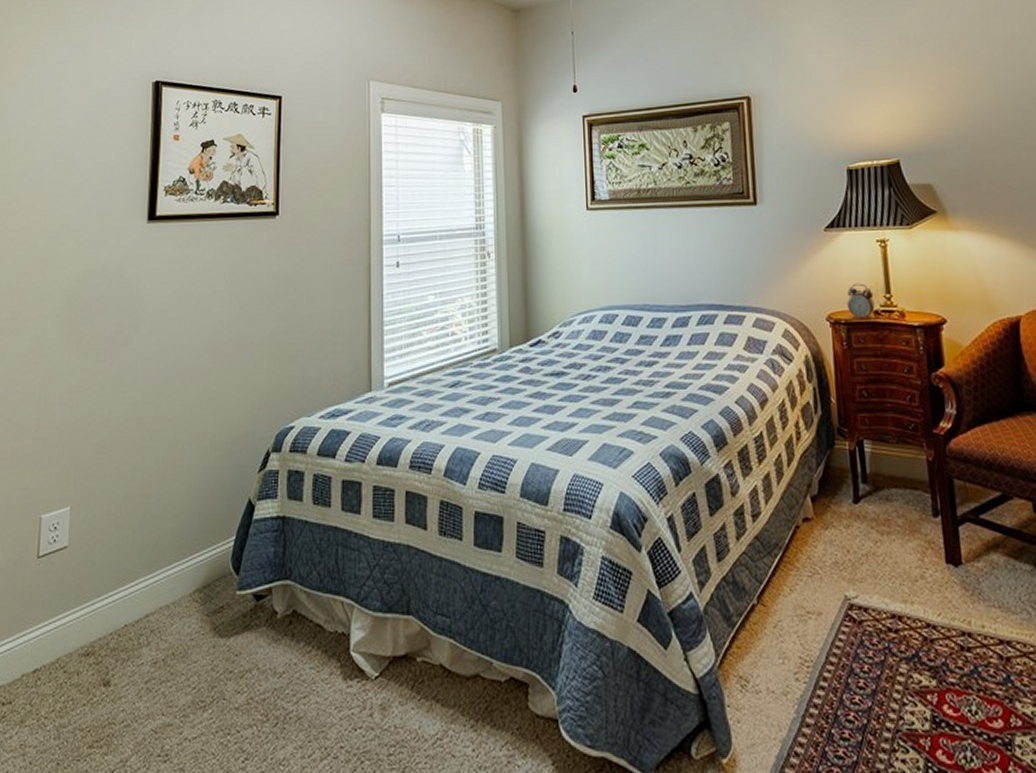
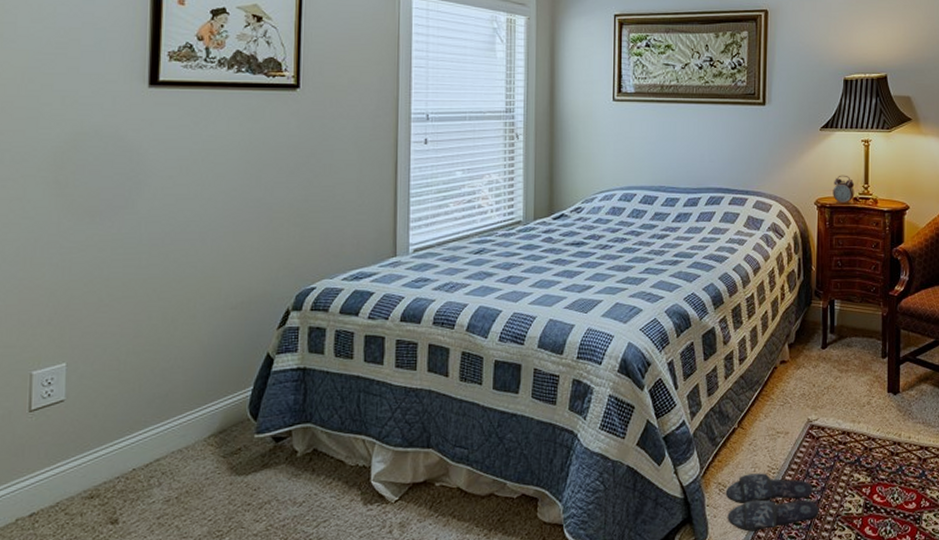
slippers: none [750,666,872,745] -> present [726,473,819,531]

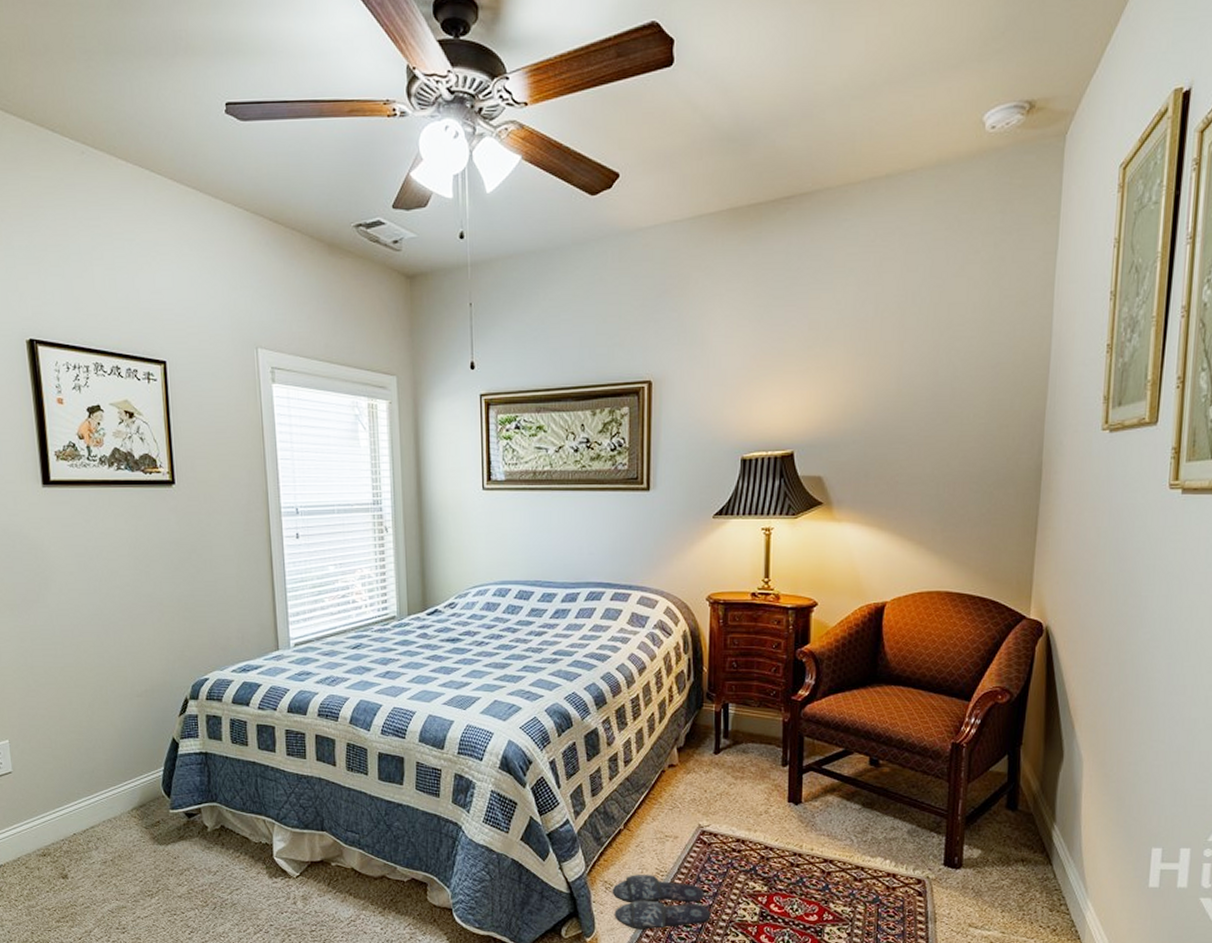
alarm clock: present [833,175,855,205] -> none [727,567,753,601]

